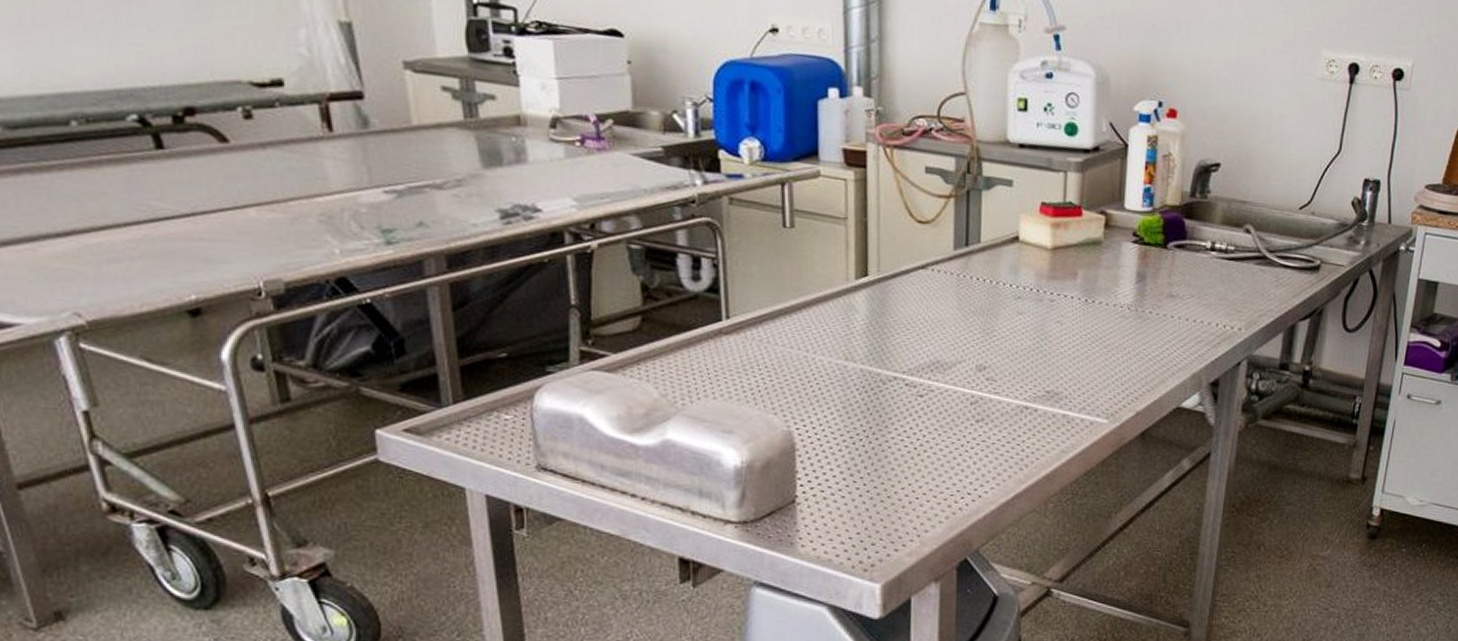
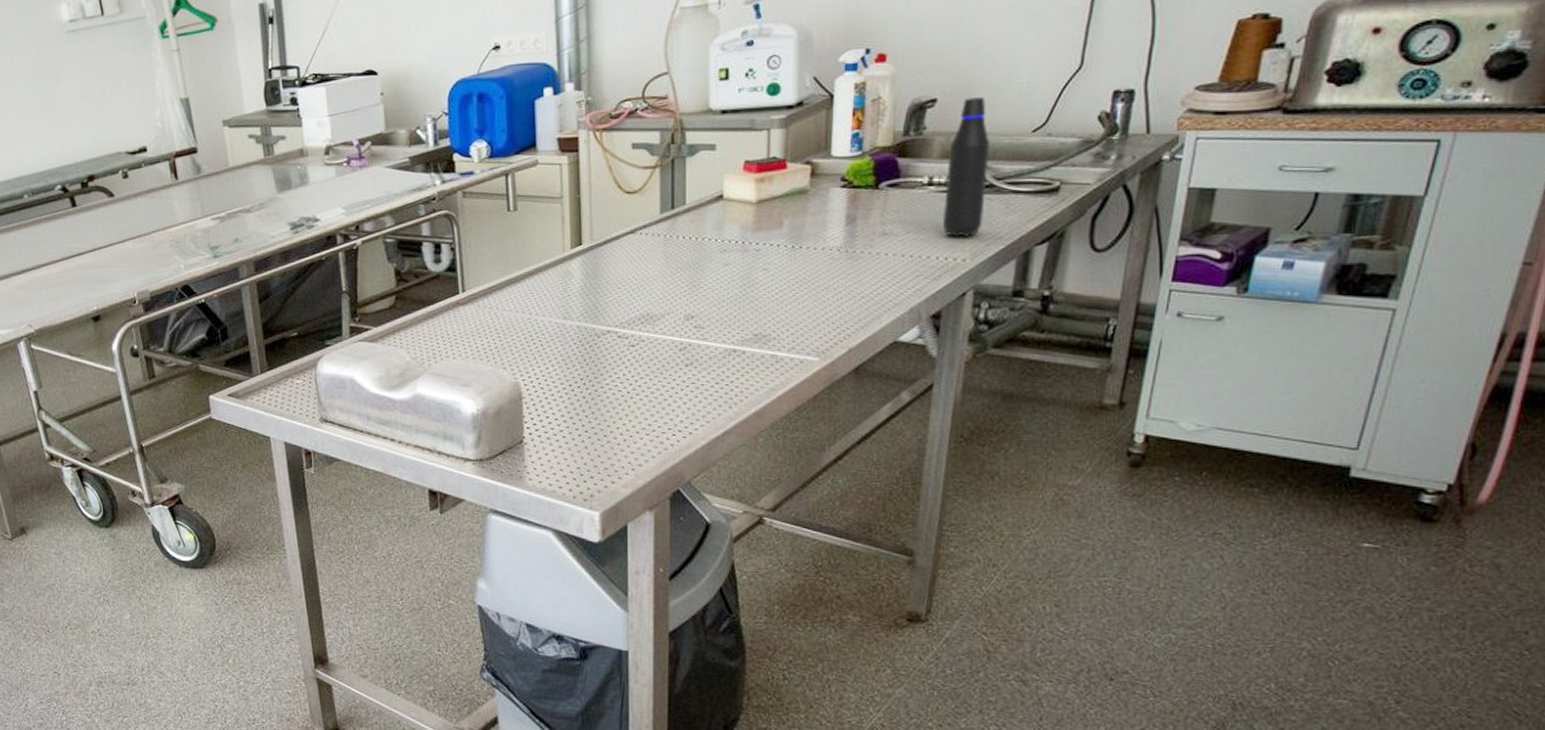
water bottle: none [1222,167,1265,306] -> present [942,97,990,237]

